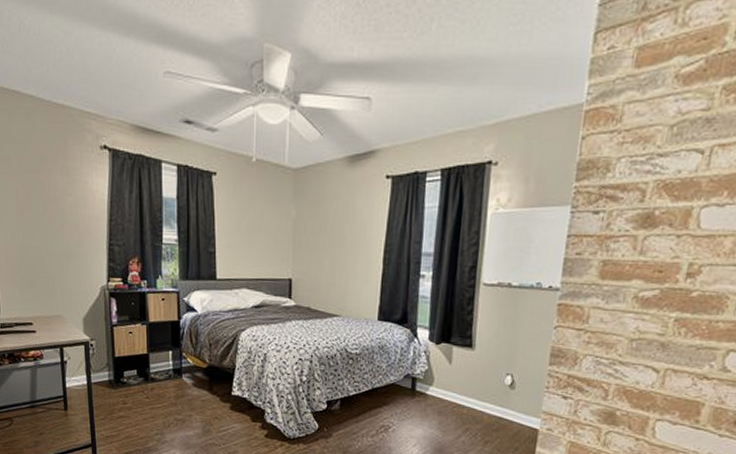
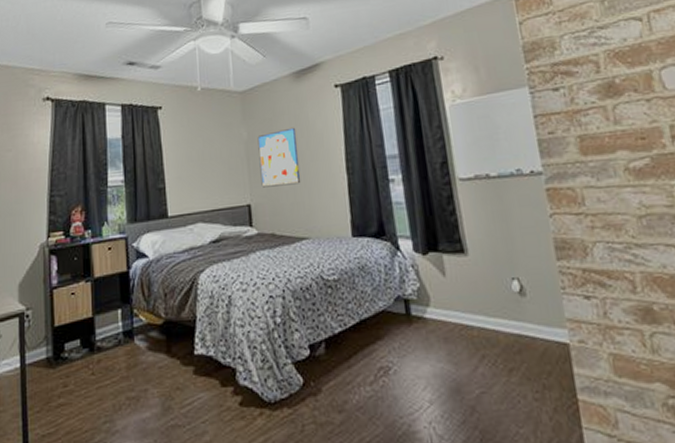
wall art: none [303,212,343,267] -> present [257,127,301,188]

